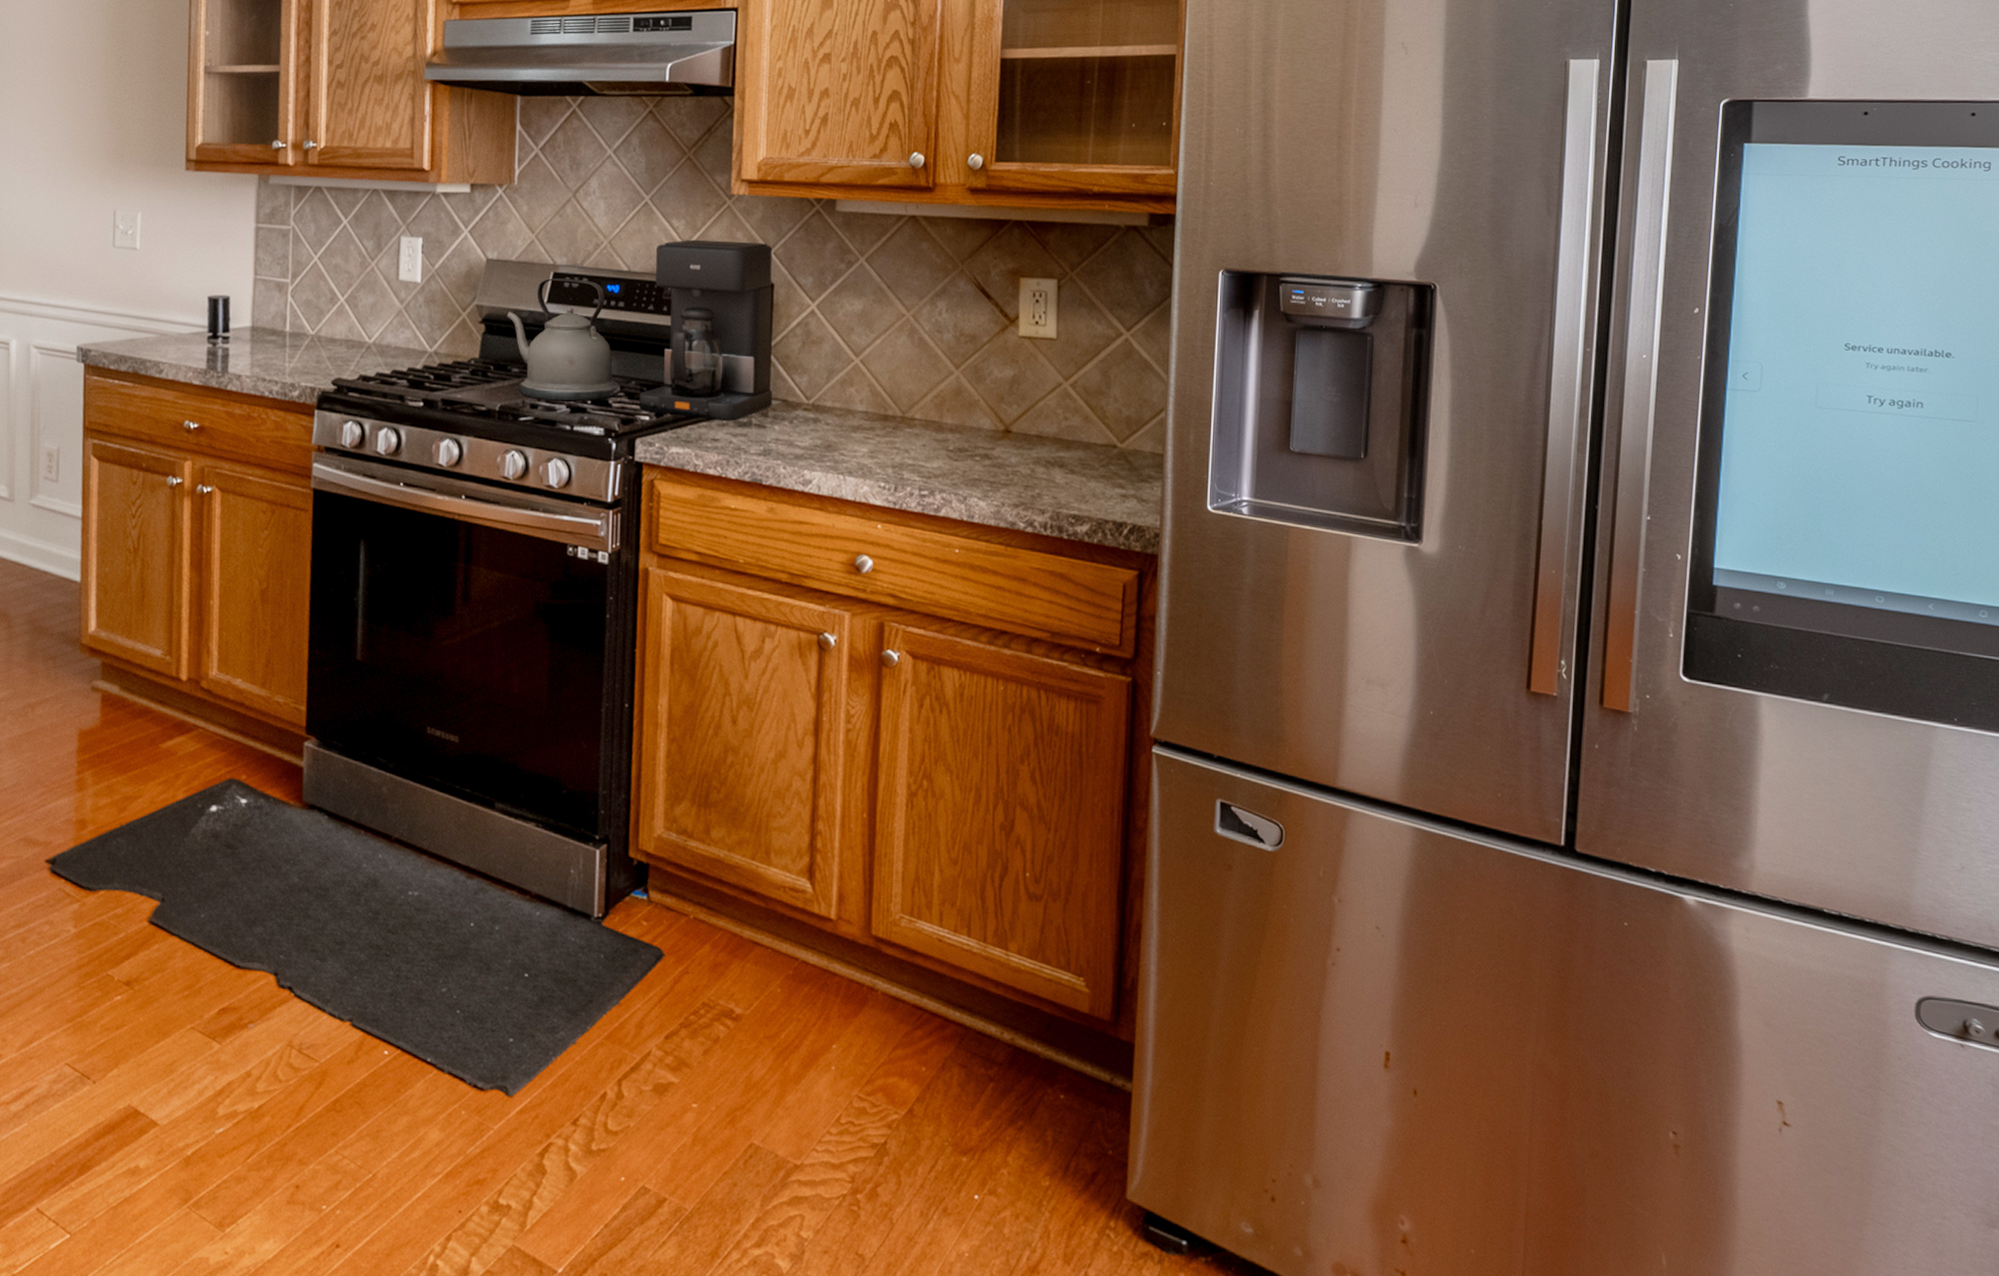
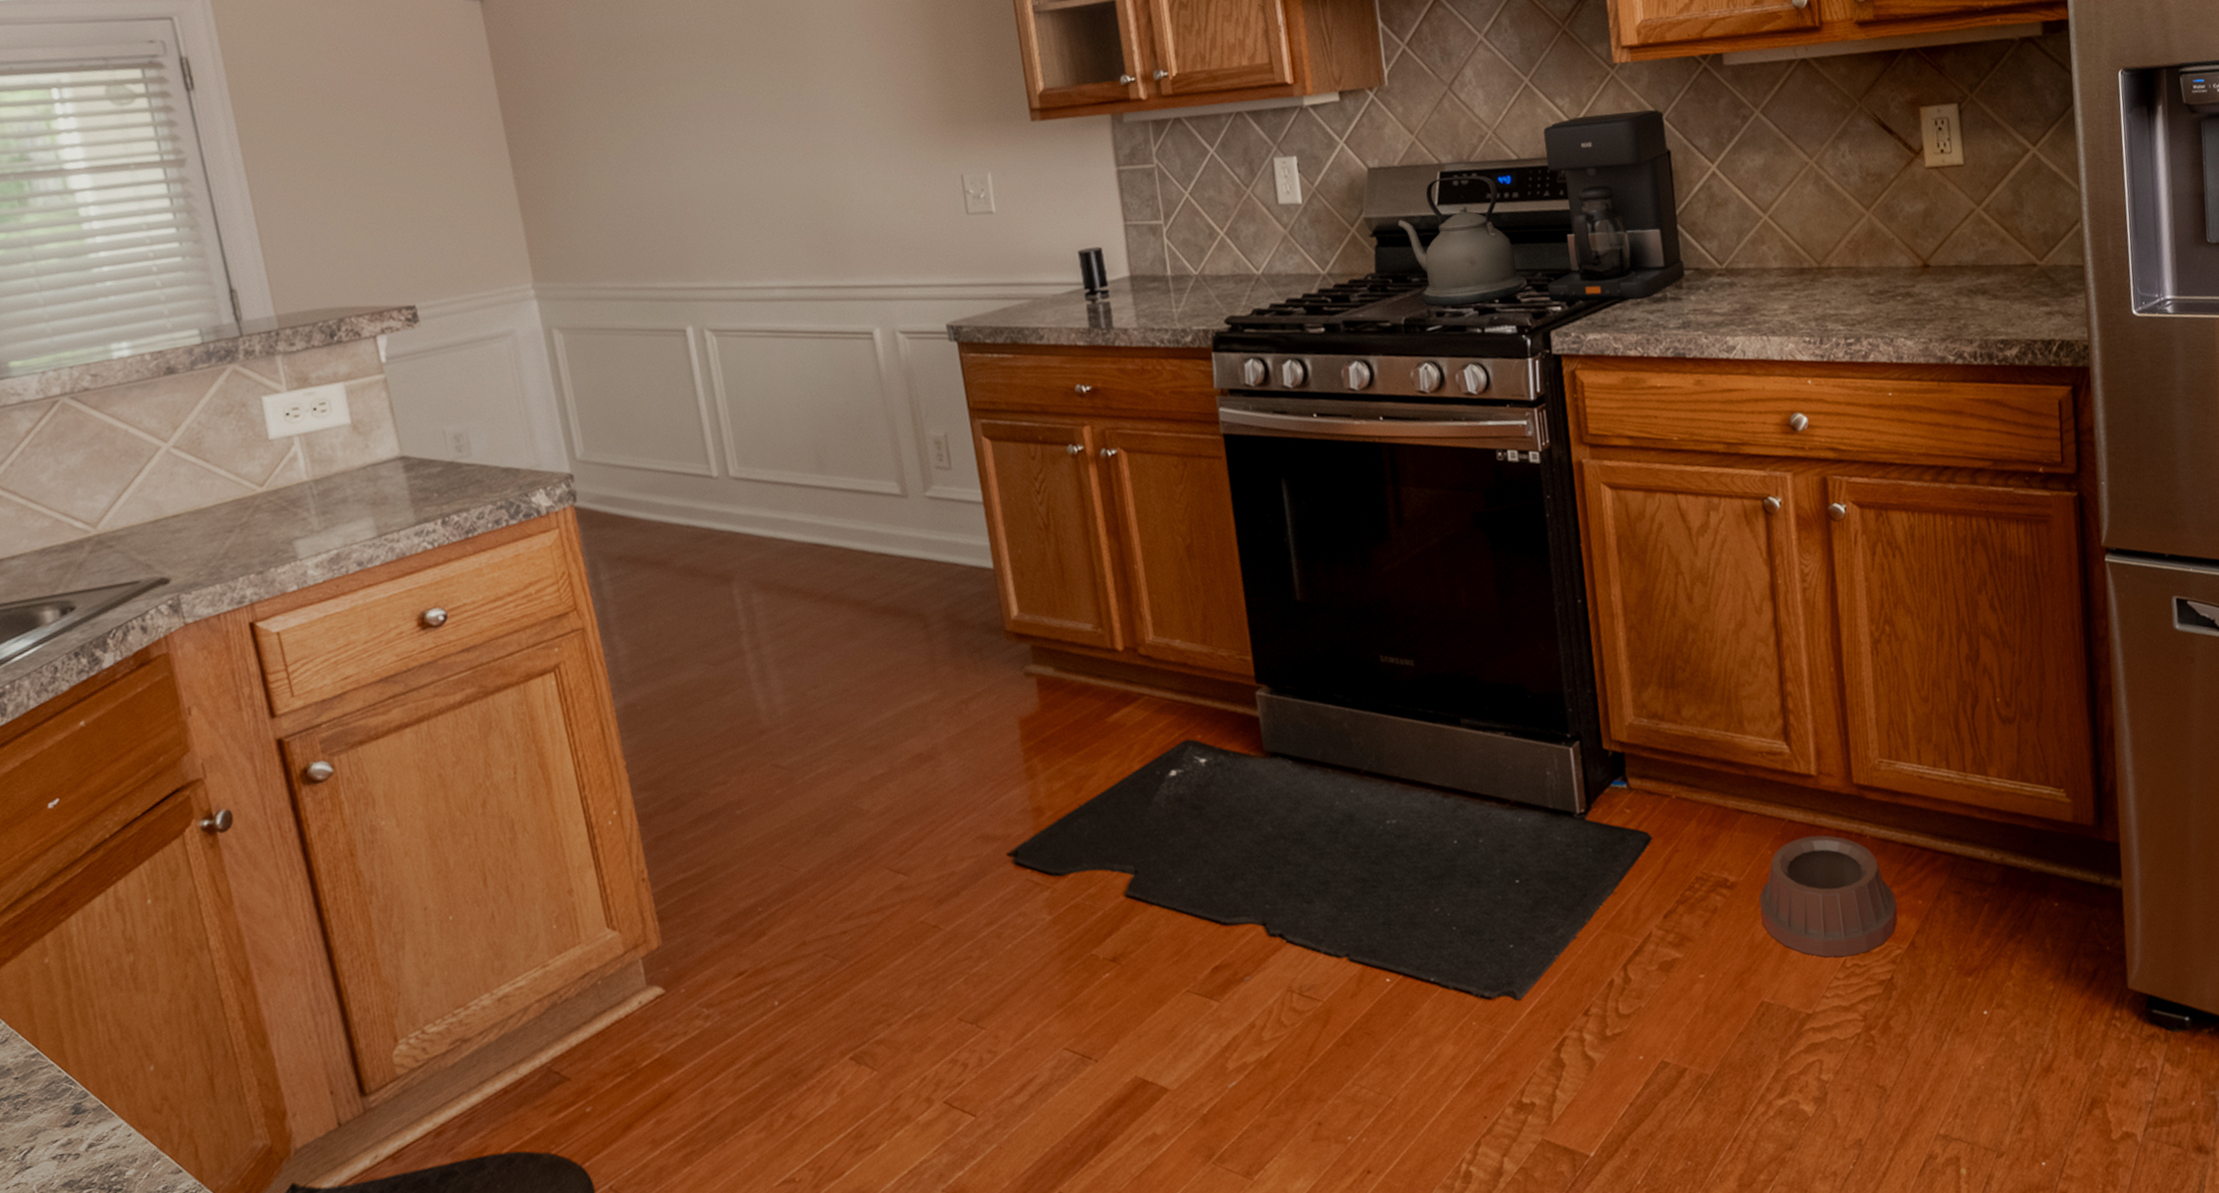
pet bowl: none [761,980,900,1113] -> present [1759,835,1898,958]

